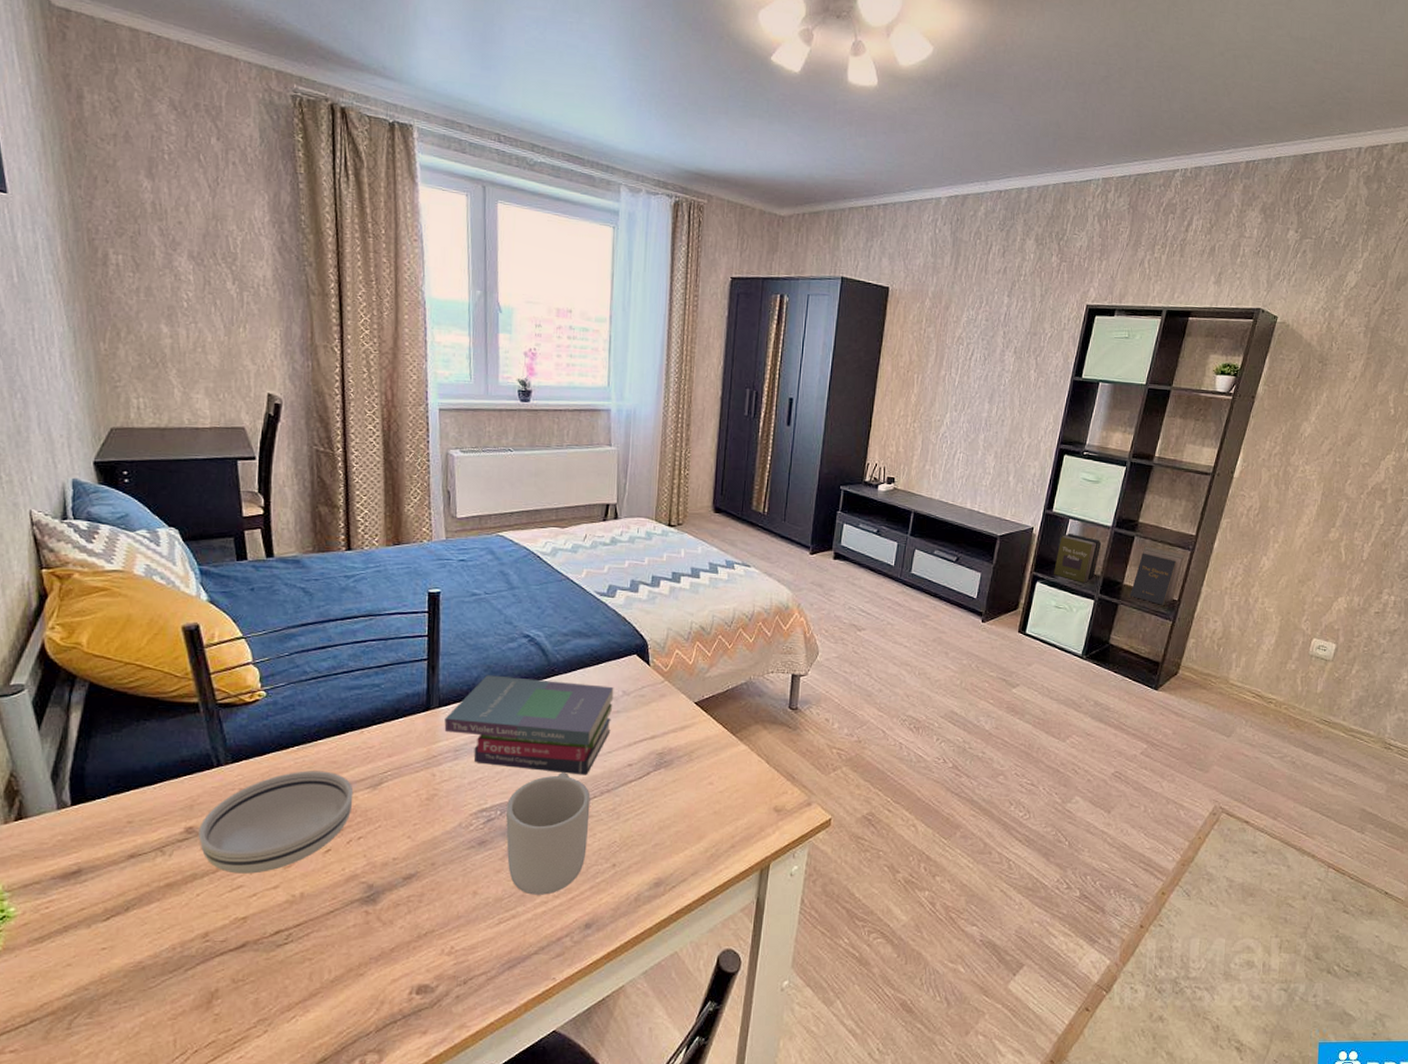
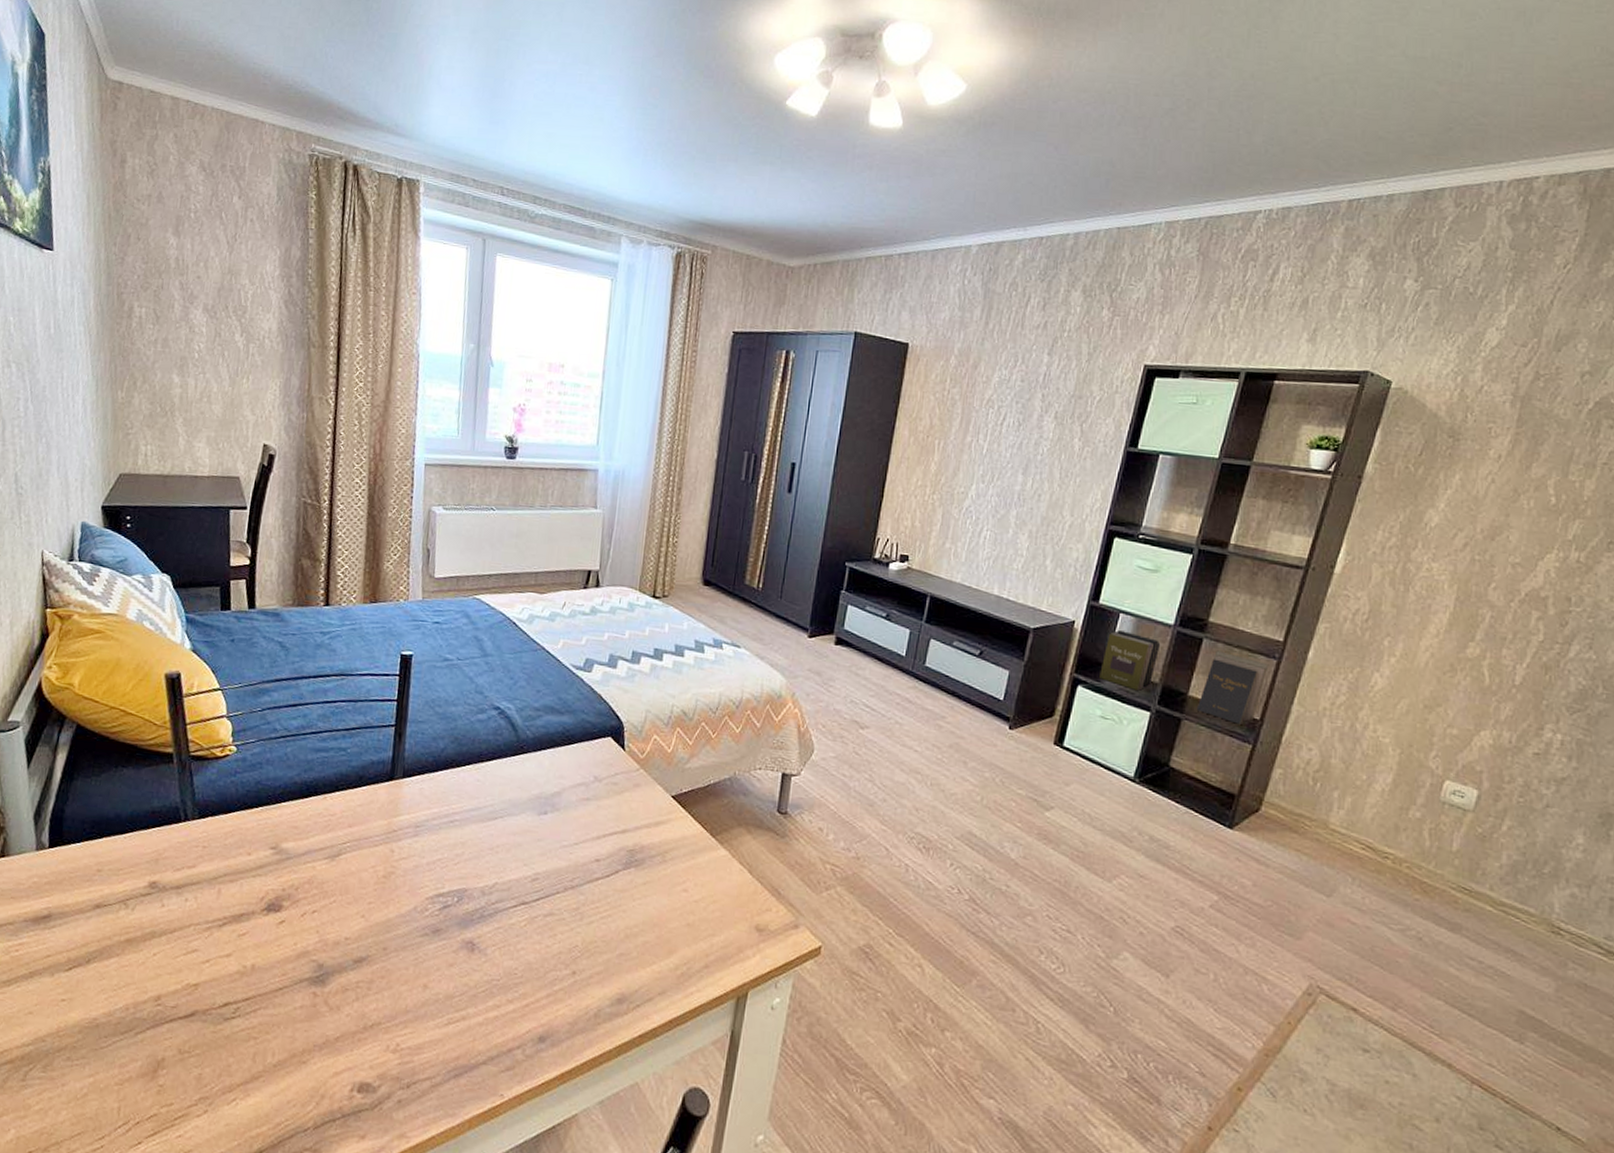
bowl: present [197,771,354,874] -> none [160,833,312,939]
books: present [444,675,614,775] -> none [406,747,585,867]
mug: present [505,772,591,895] -> none [461,861,553,998]

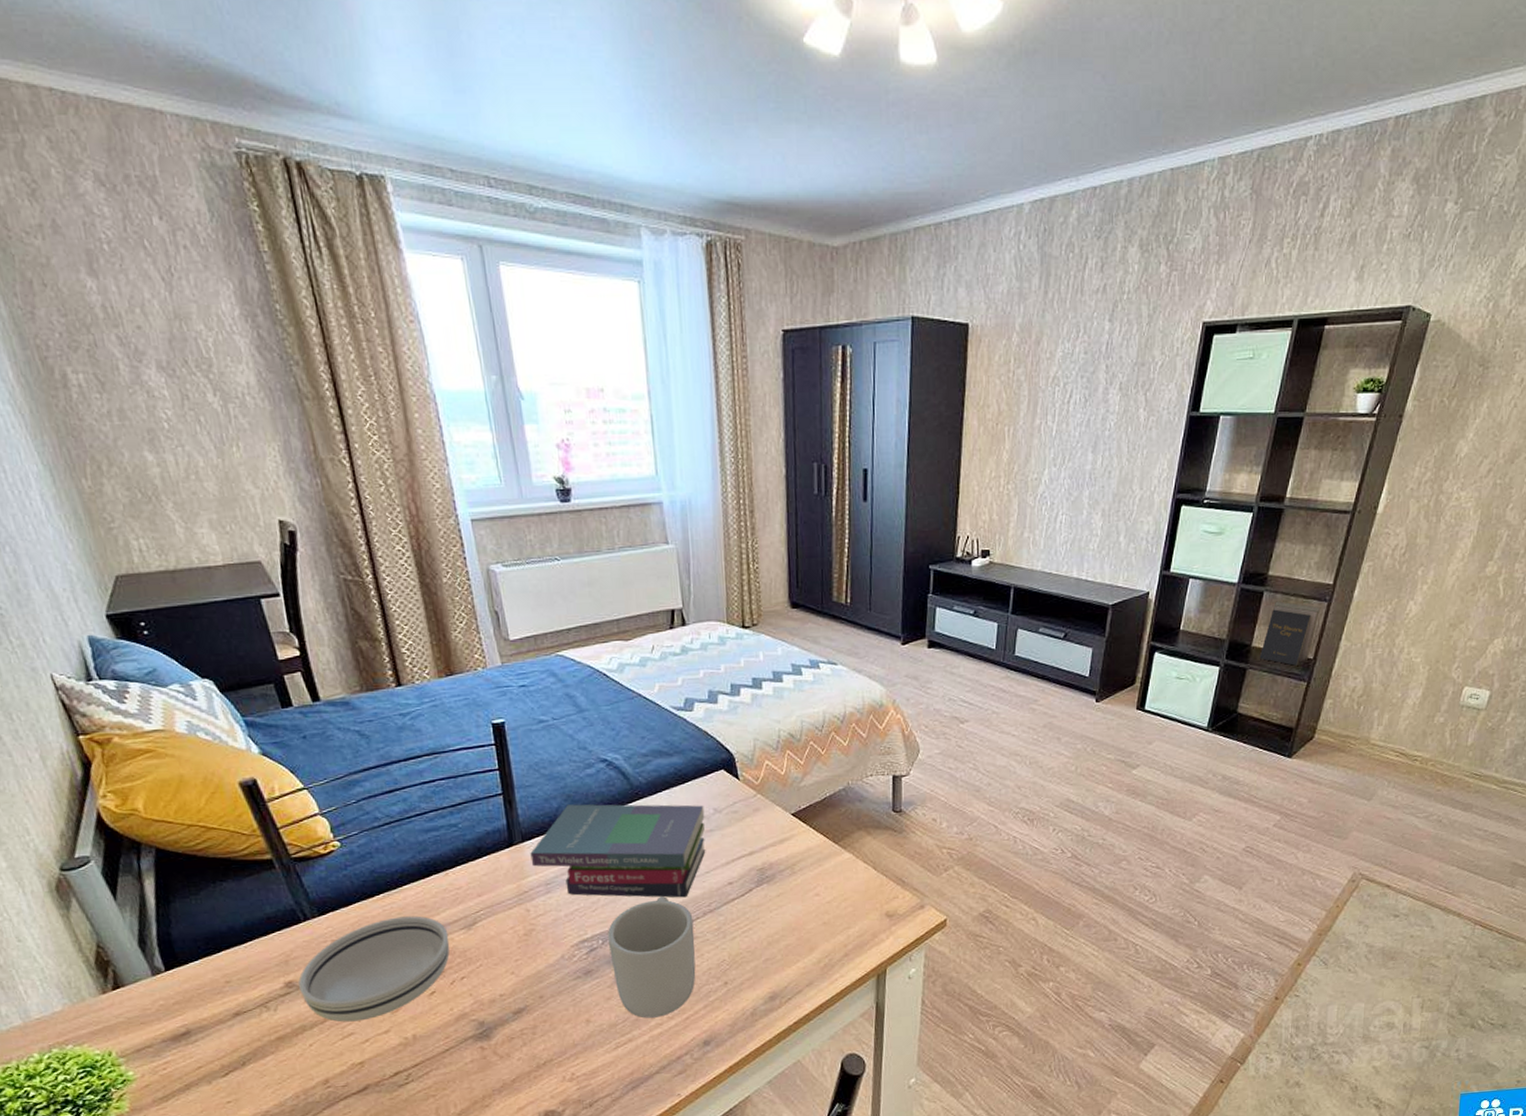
bowl: none [160,833,312,939] -> present [298,916,450,1022]
books: none [406,747,585,867] -> present [530,804,706,898]
mug: none [461,861,553,998] -> present [607,896,696,1018]
books: present [1099,630,1161,691] -> none [1174,595,1227,649]

